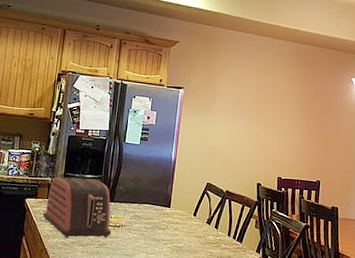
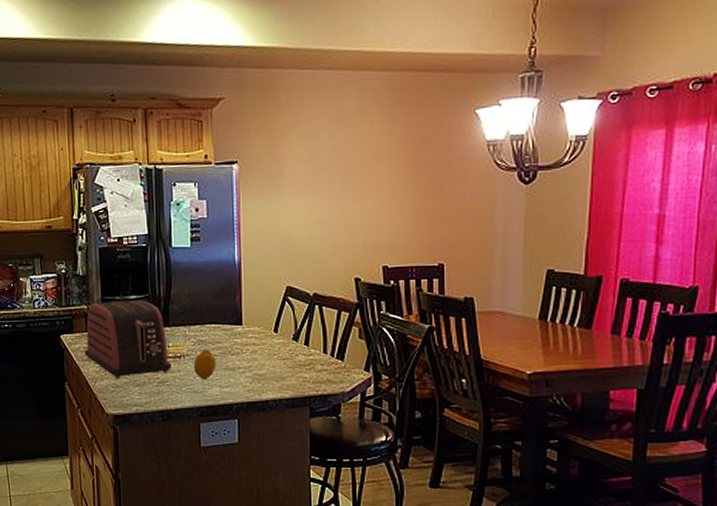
fruit: none [128,223,147,247] -> present [193,350,216,380]

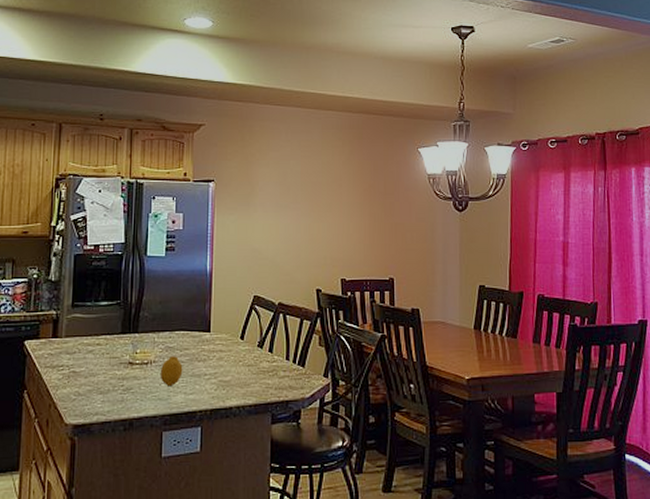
toaster: present [84,300,172,379] -> none [48,306,138,387]

